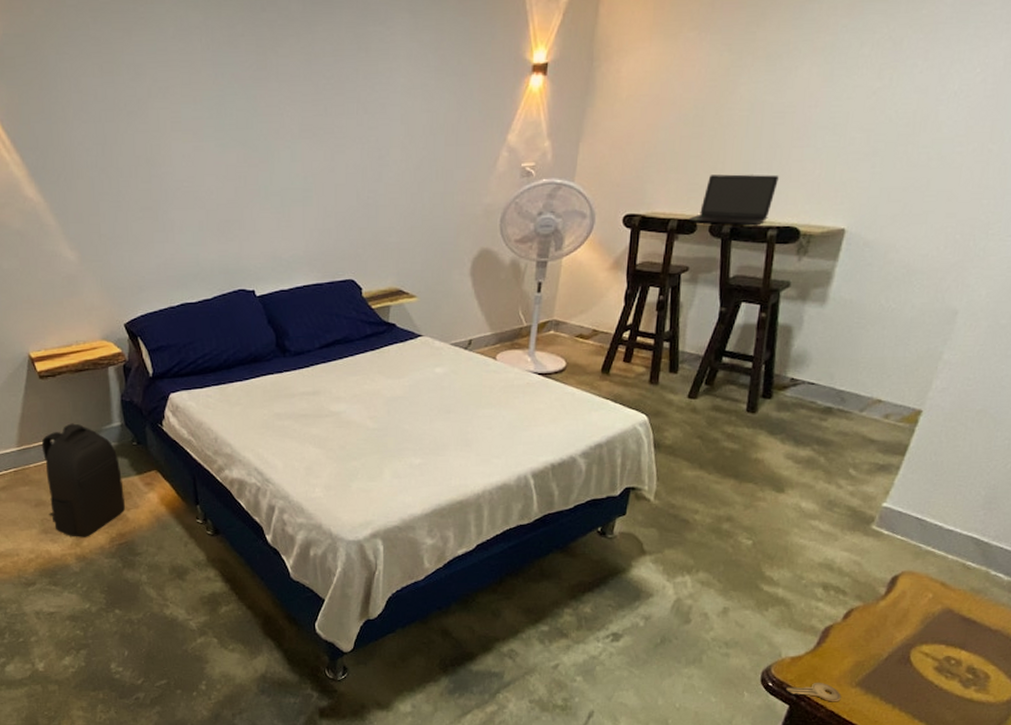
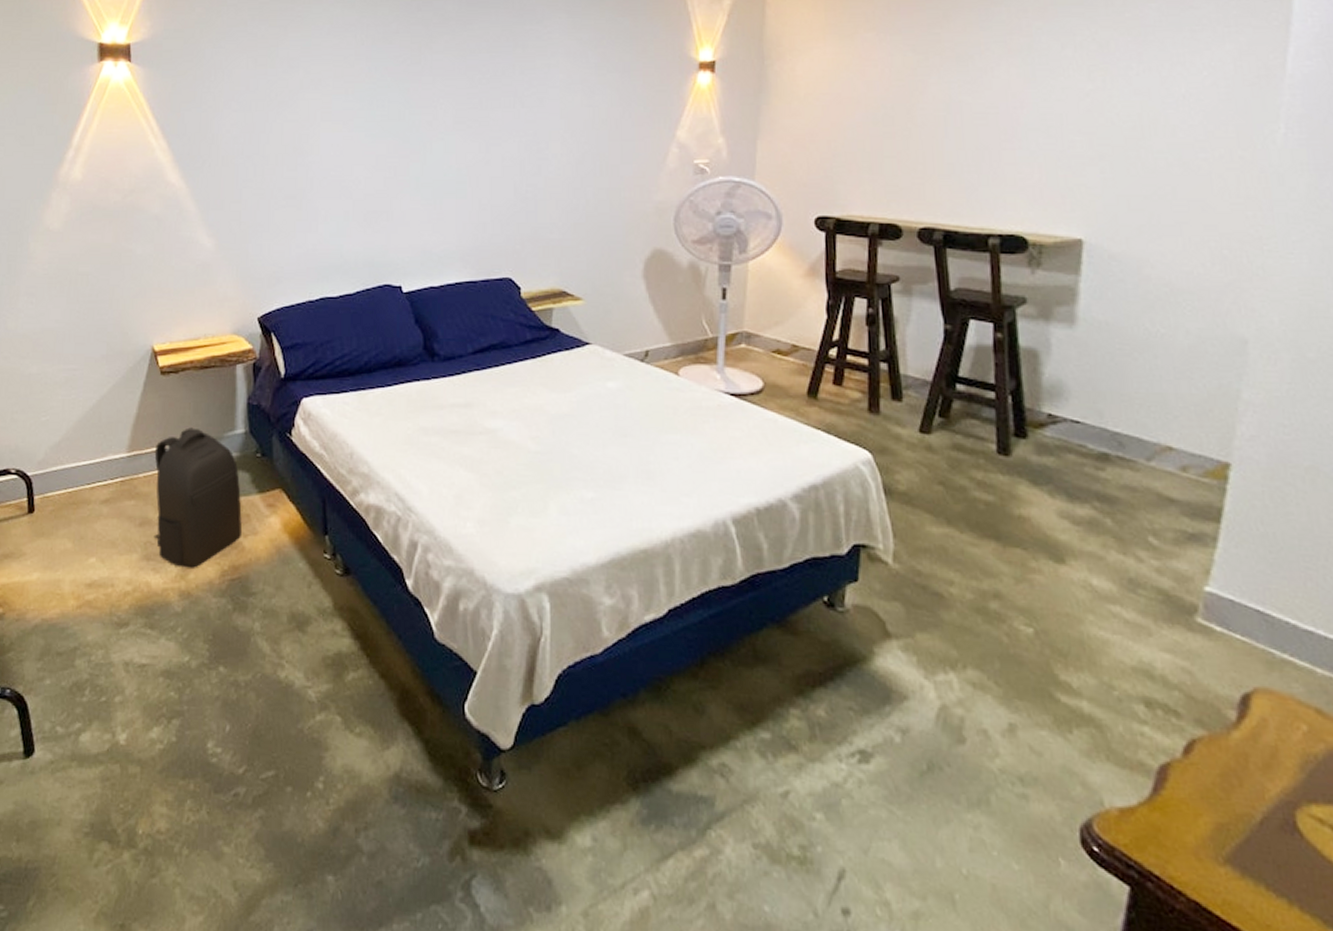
laptop: present [688,174,779,226] -> none [891,176,992,233]
key: present [786,682,842,702] -> none [1120,851,1207,888]

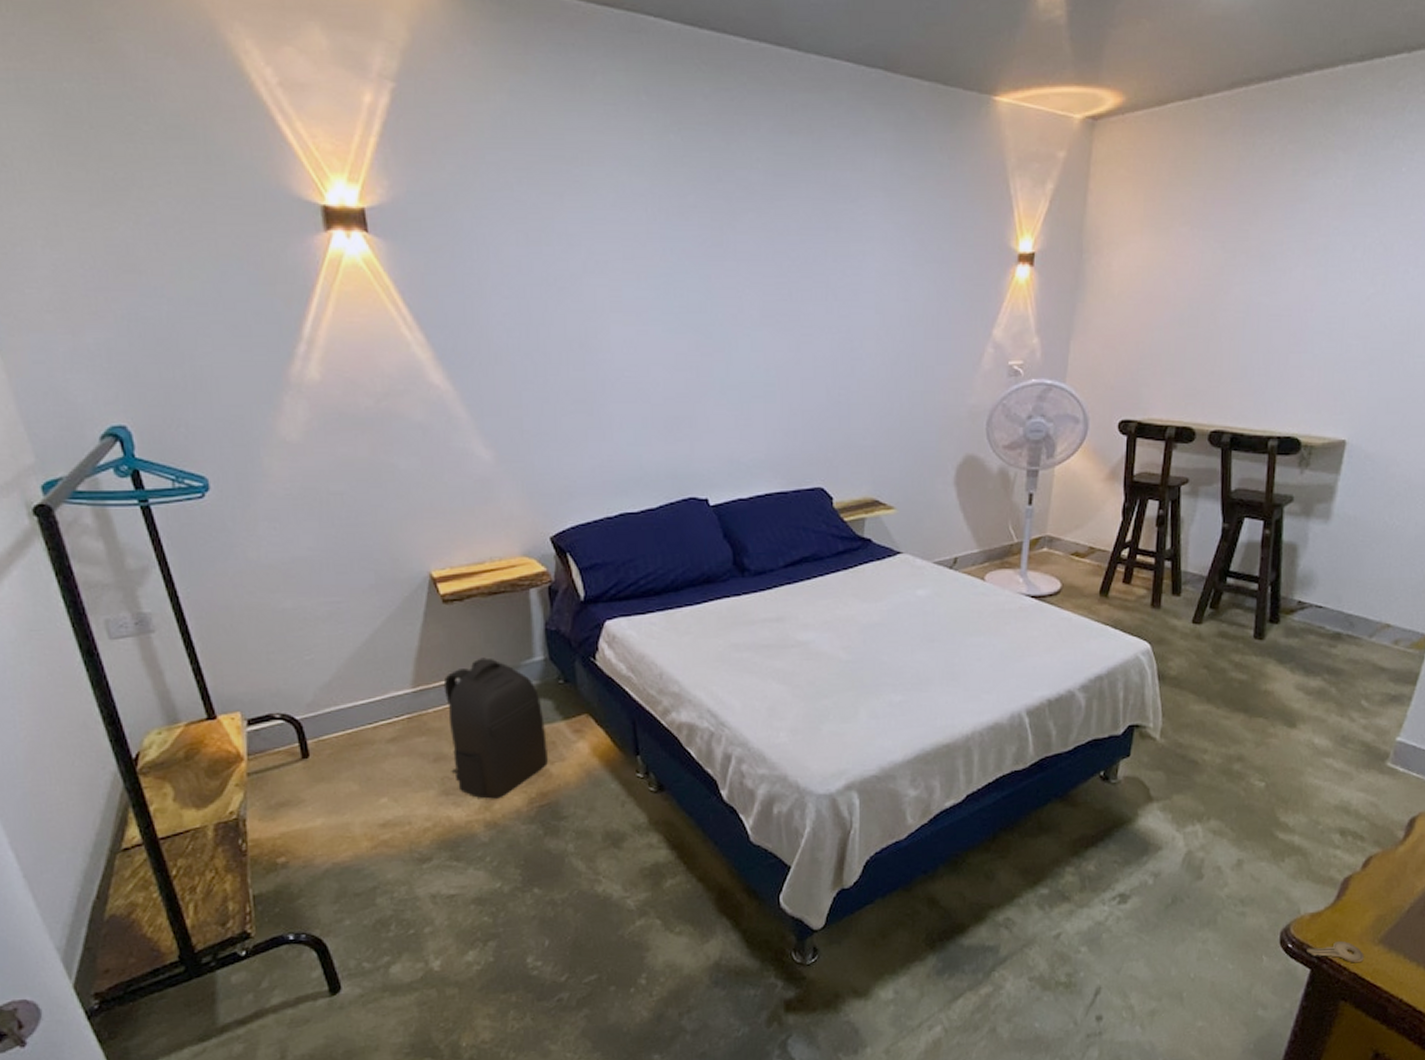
key: none [1120,851,1207,888] -> present [1307,940,1364,963]

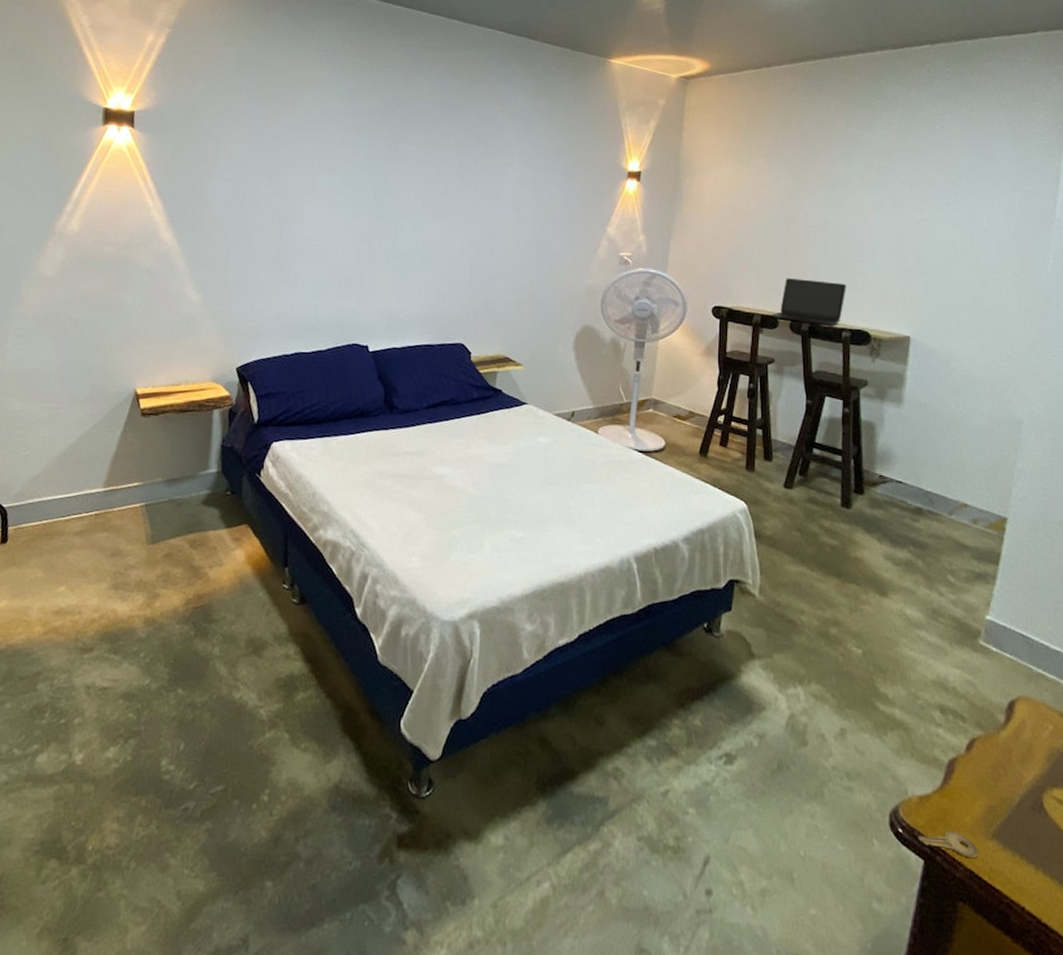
backpack: present [443,657,548,799] -> none [123,466,210,597]
laptop: none [1186,379,1277,435] -> present [770,278,846,327]

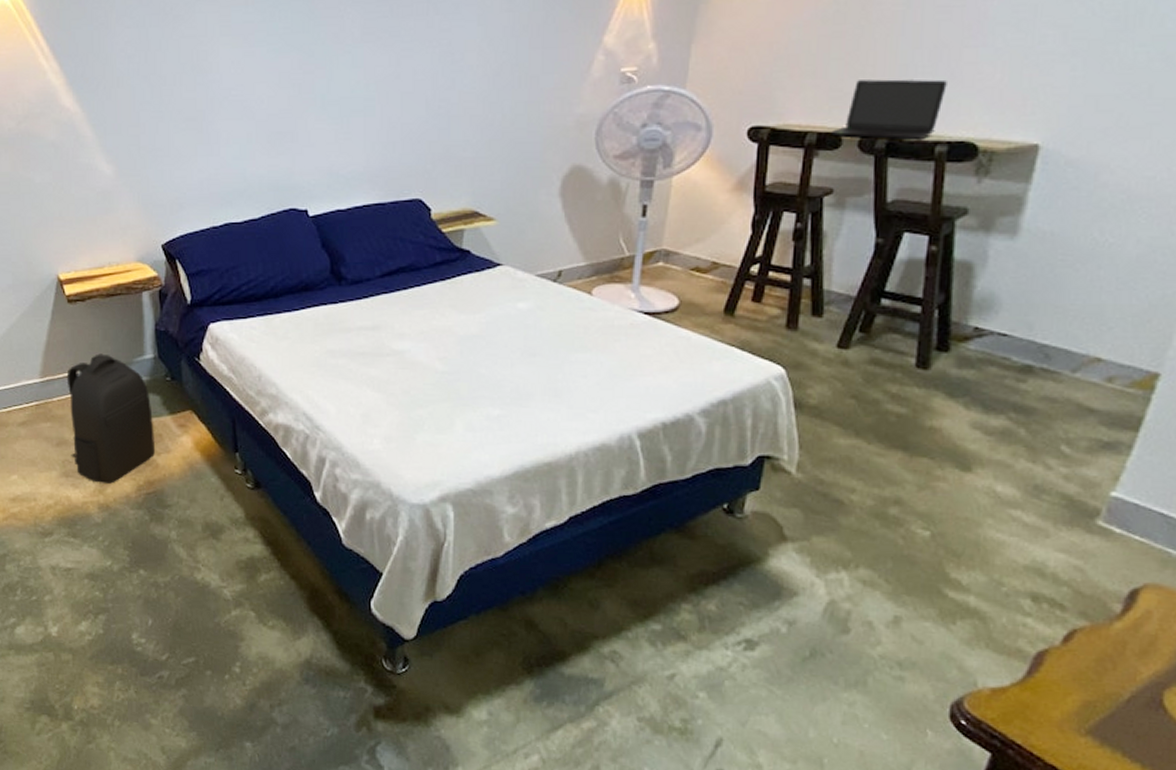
backpack: none [123,466,210,597] -> present [66,353,155,484]
key: present [918,830,979,859] -> none [986,724,1066,754]

